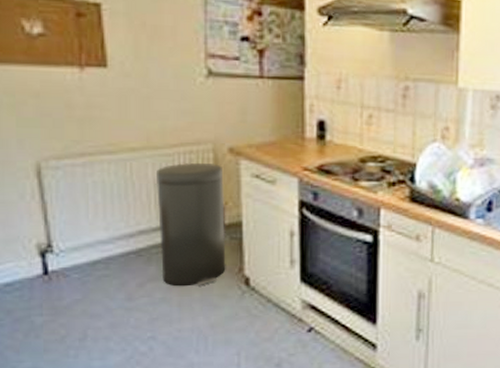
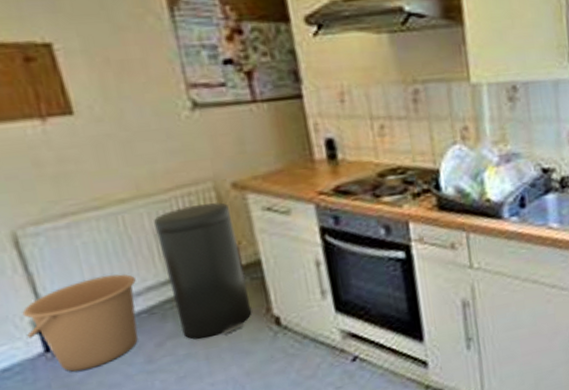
bucket: none [31,215,131,297] -> present [22,274,138,372]

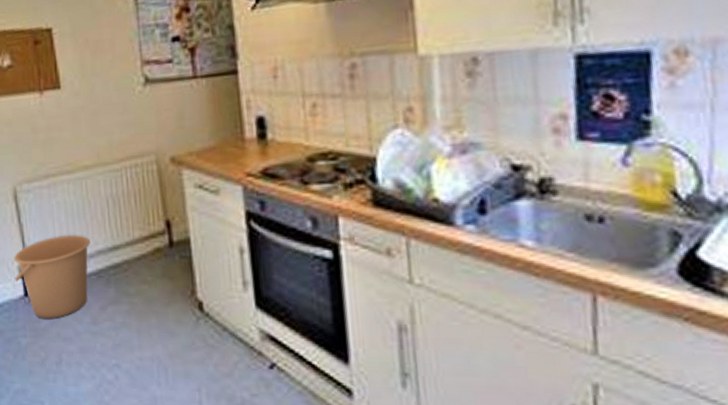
pedal bin: present [153,202,252,340] -> none [107,176,179,311]

